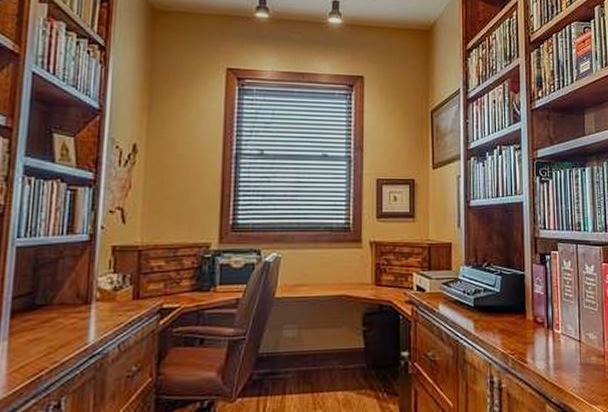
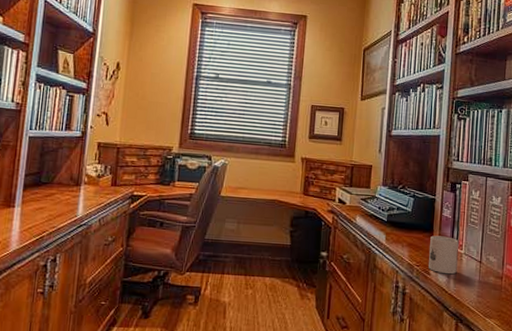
mug: none [523,316,556,360] -> present [429,235,459,275]

